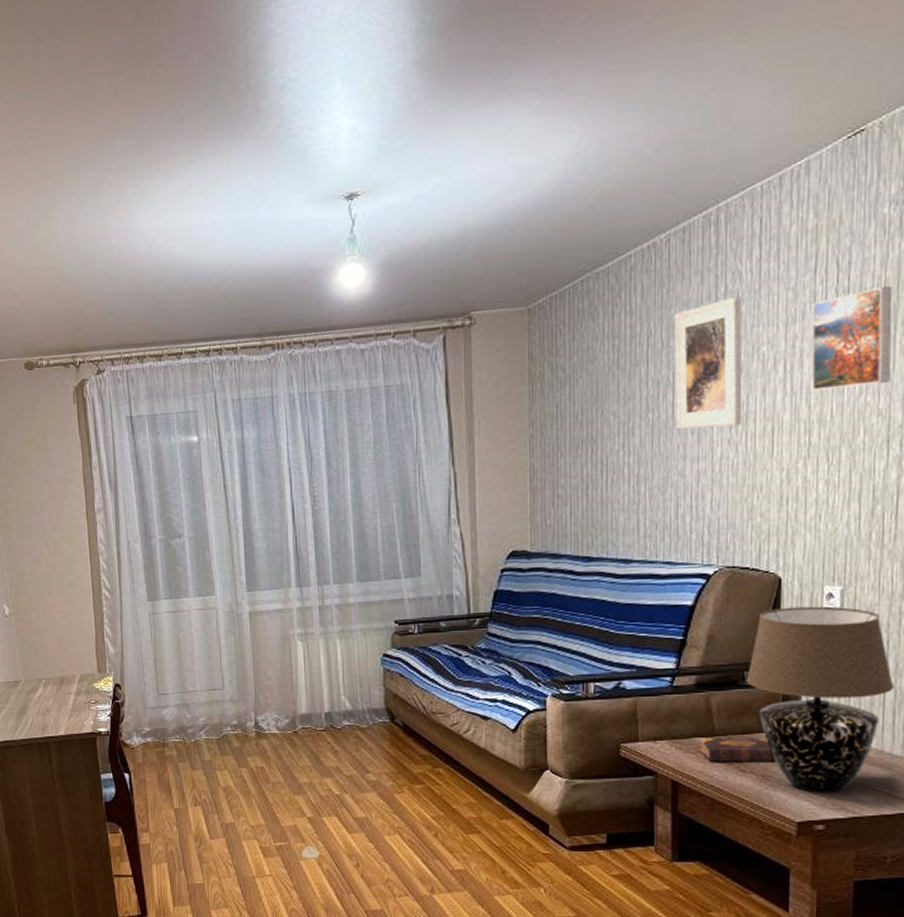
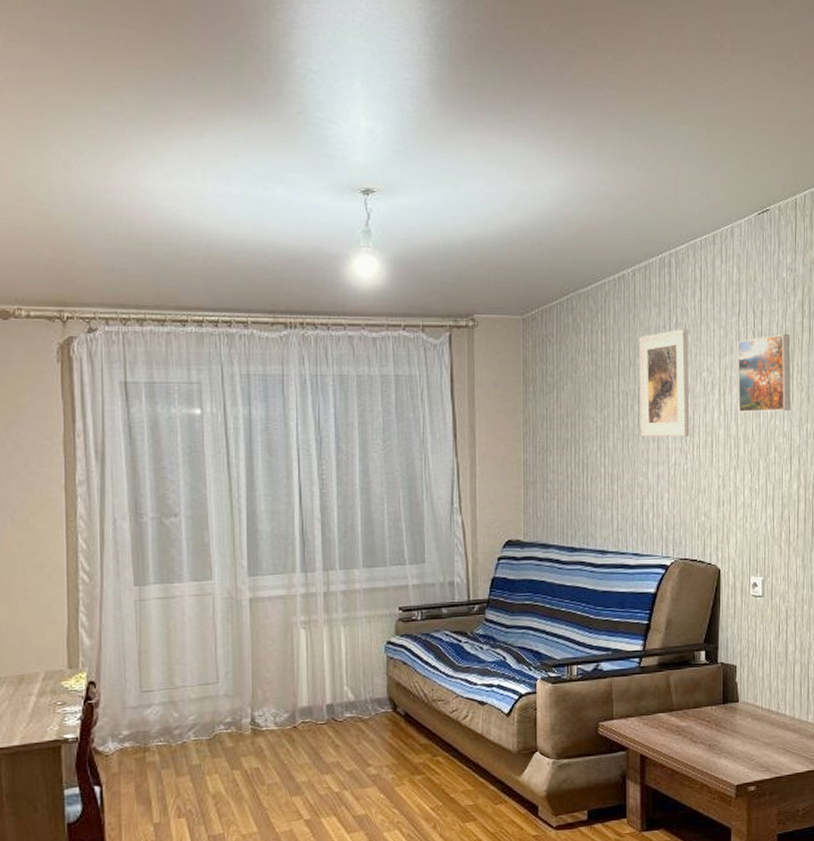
book: present [700,738,775,762] -> none [662,711,719,735]
table lamp: present [746,606,895,793] -> none [696,594,801,758]

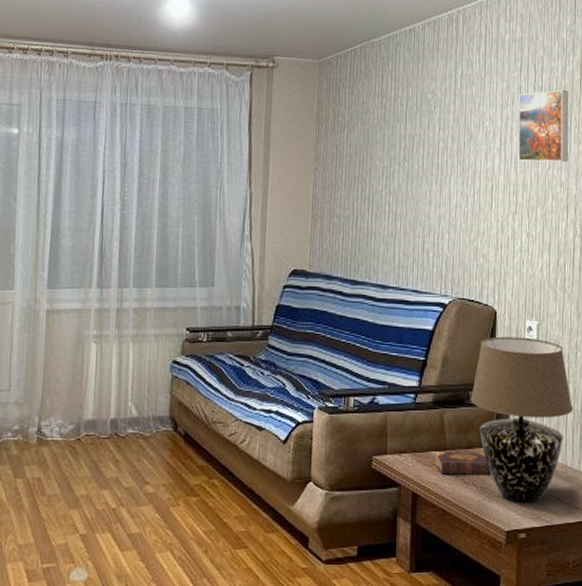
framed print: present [639,329,690,438] -> none [424,80,472,182]
book: none [662,711,719,735] -> present [435,451,491,475]
table lamp: none [696,594,801,758] -> present [470,336,574,504]

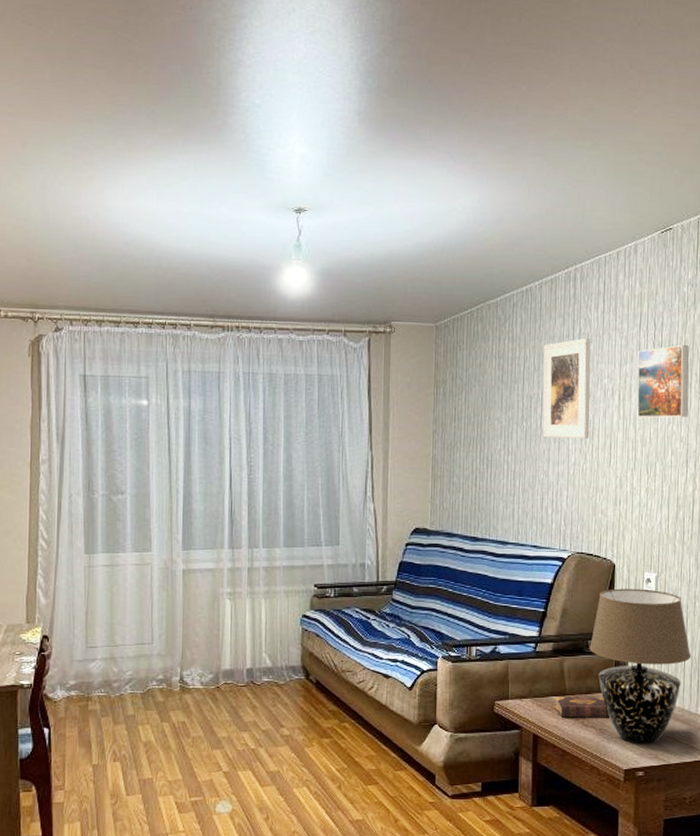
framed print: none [424,80,472,182] -> present [543,338,590,439]

